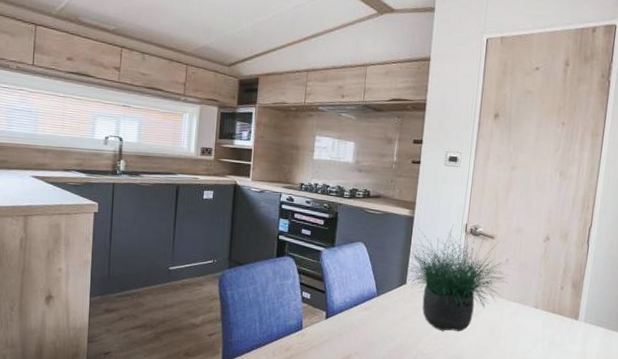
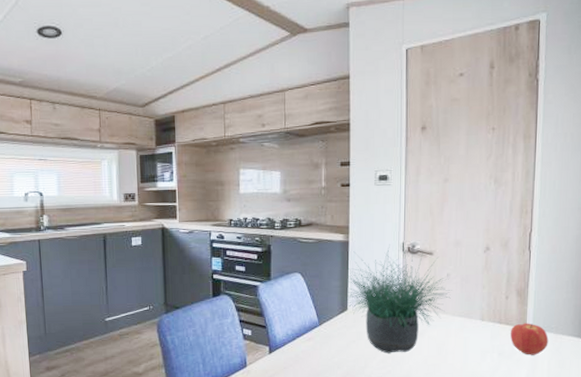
apple: none [562,315,599,348] -> present [510,323,549,355]

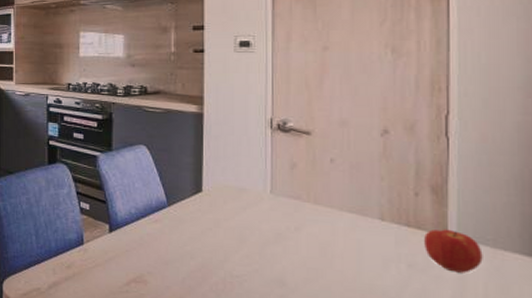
potted plant: present [341,243,452,354] -> none [194,119,338,250]

